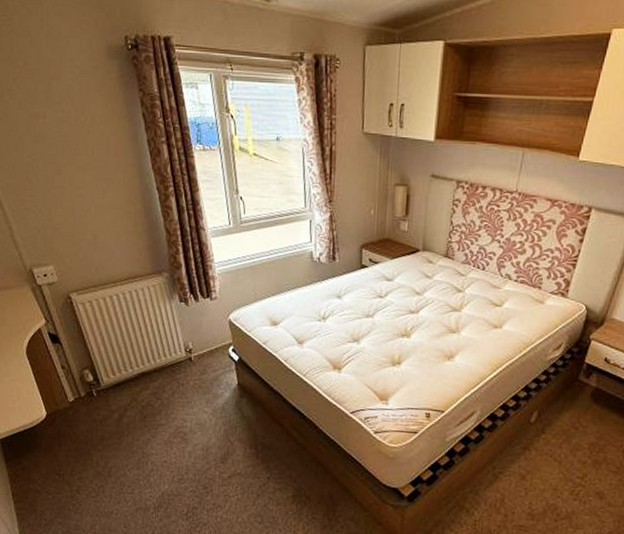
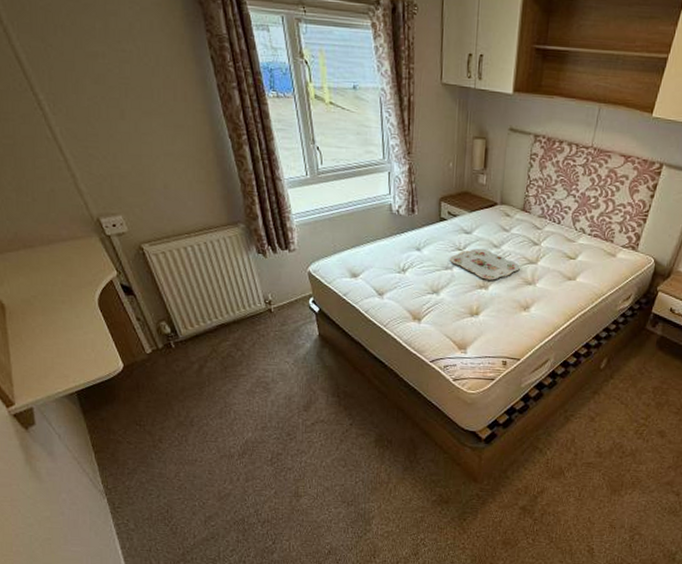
serving tray: none [371,295,443,328] -> present [450,248,520,280]

